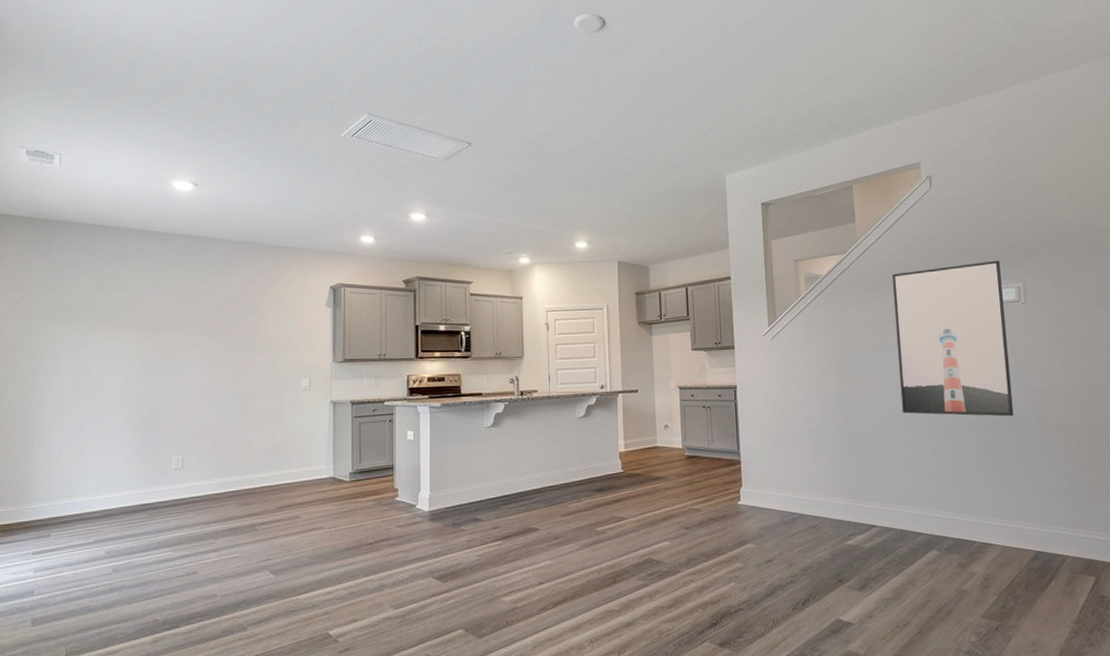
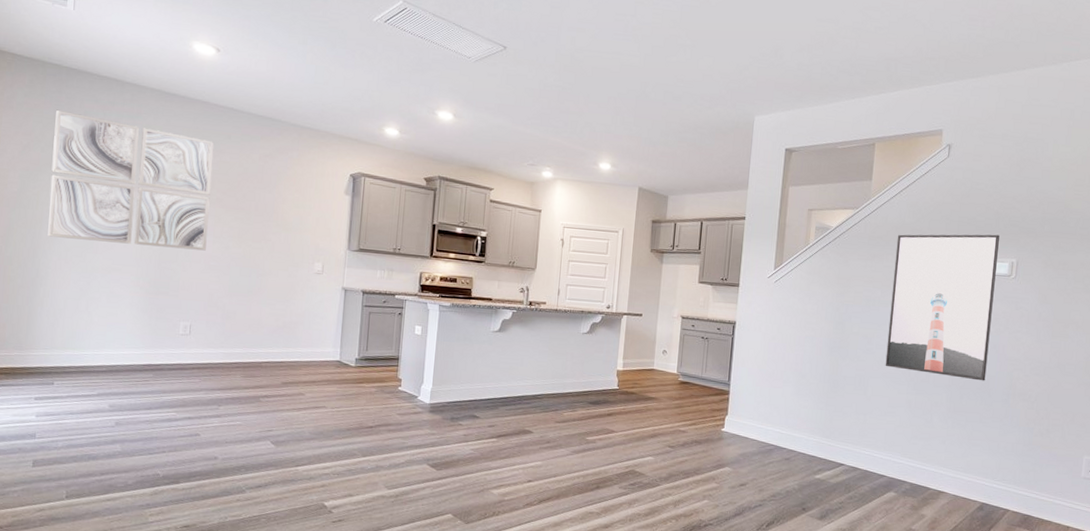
wall art: none [41,261,197,386] -> present [48,109,214,251]

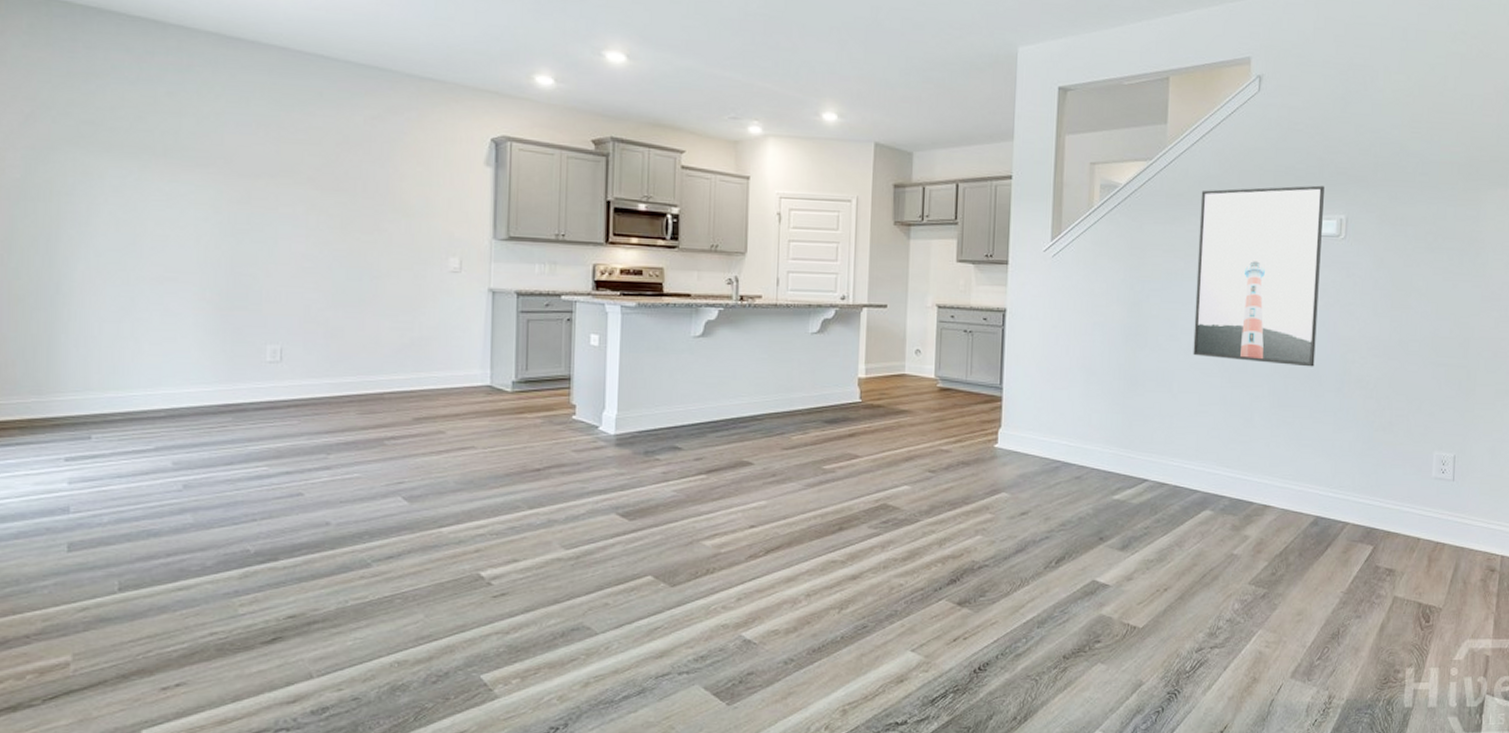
wall art: present [48,109,214,251] -> none [68,63,300,248]

